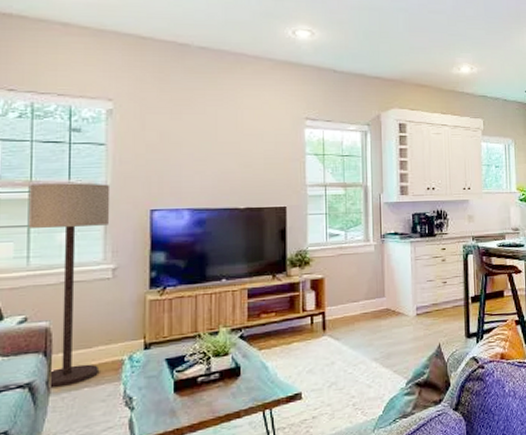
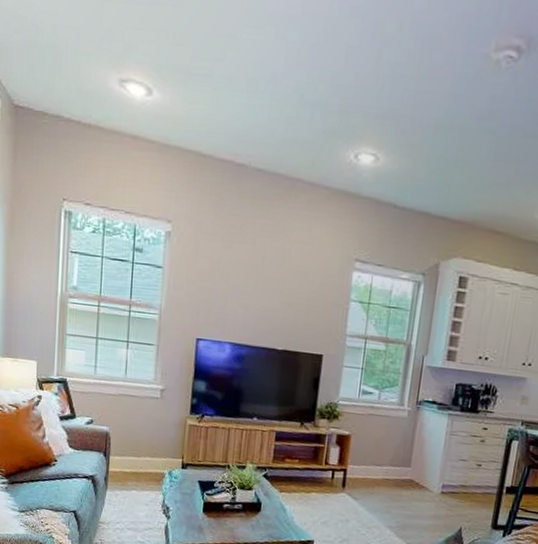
floor lamp: present [29,183,111,389] -> none [97,298,164,486]

